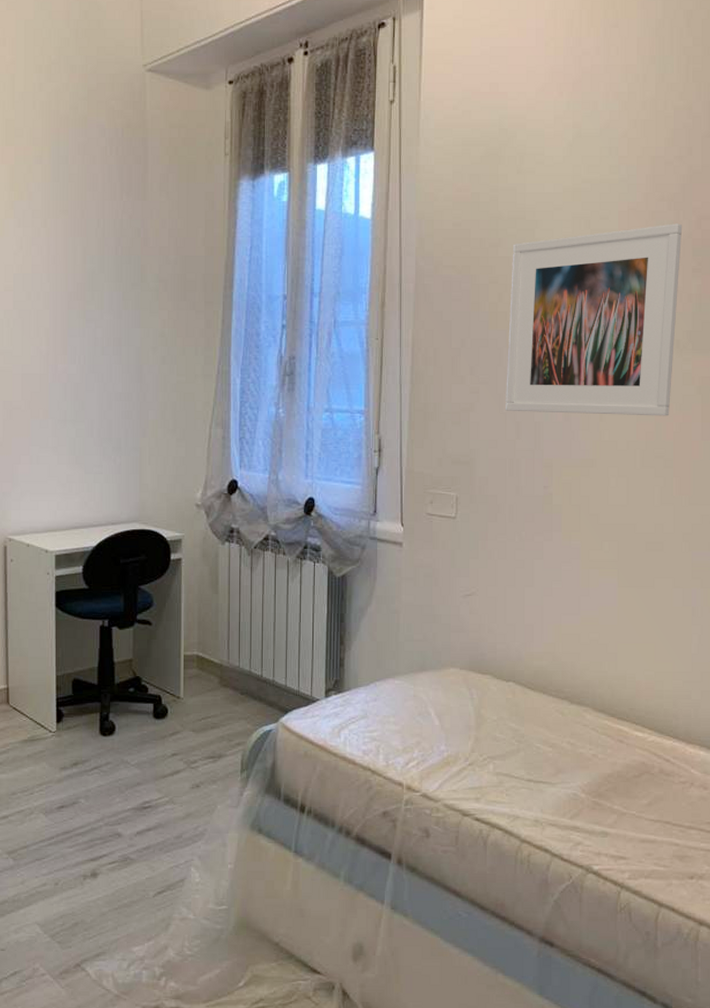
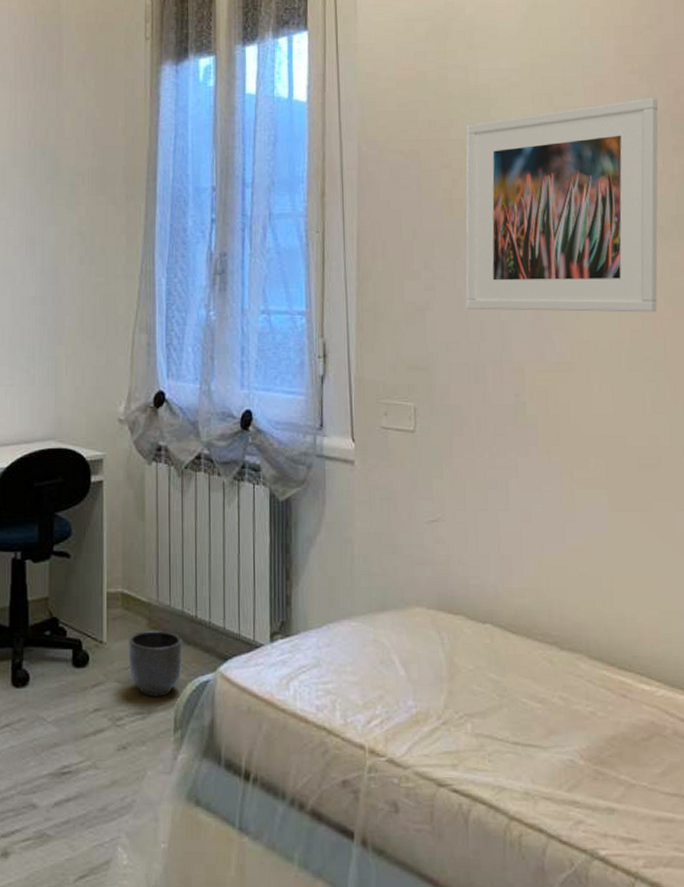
planter: none [202,687,250,744] -> present [128,630,183,697]

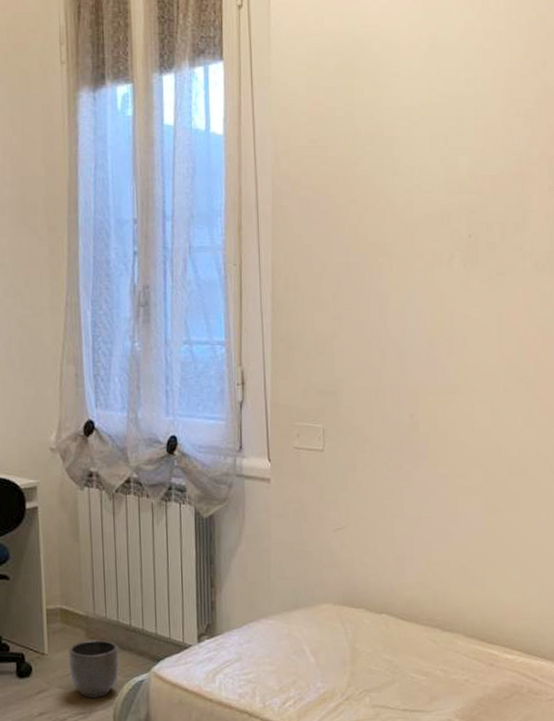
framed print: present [465,98,659,313] -> none [369,140,539,339]

